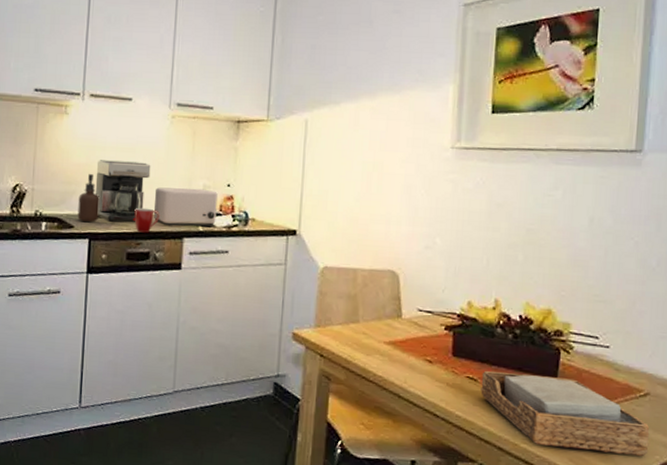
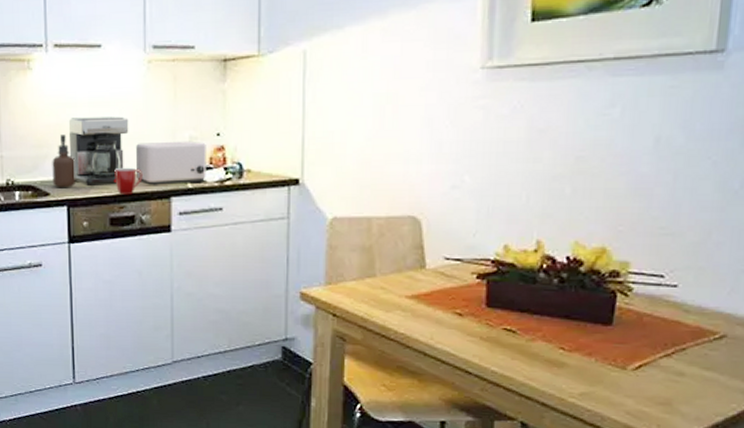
napkin holder: present [480,370,650,457] -> none [520,320,725,406]

